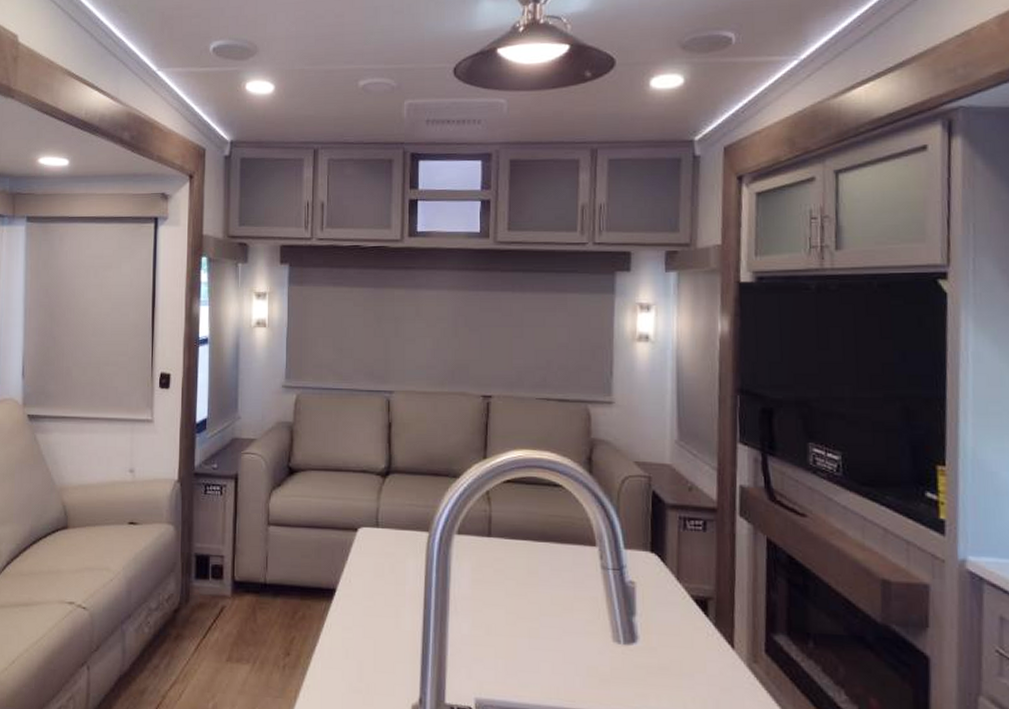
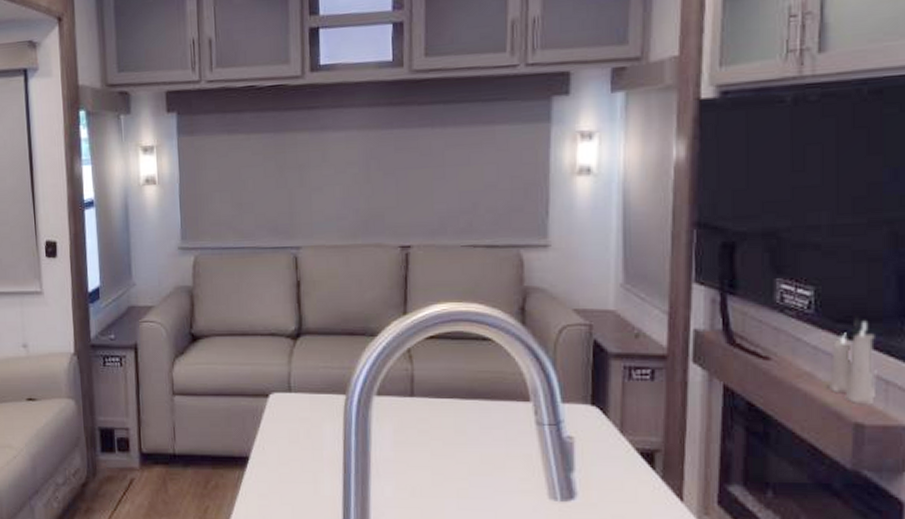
candle: none [857,477,900,563] -> present [827,312,877,405]

